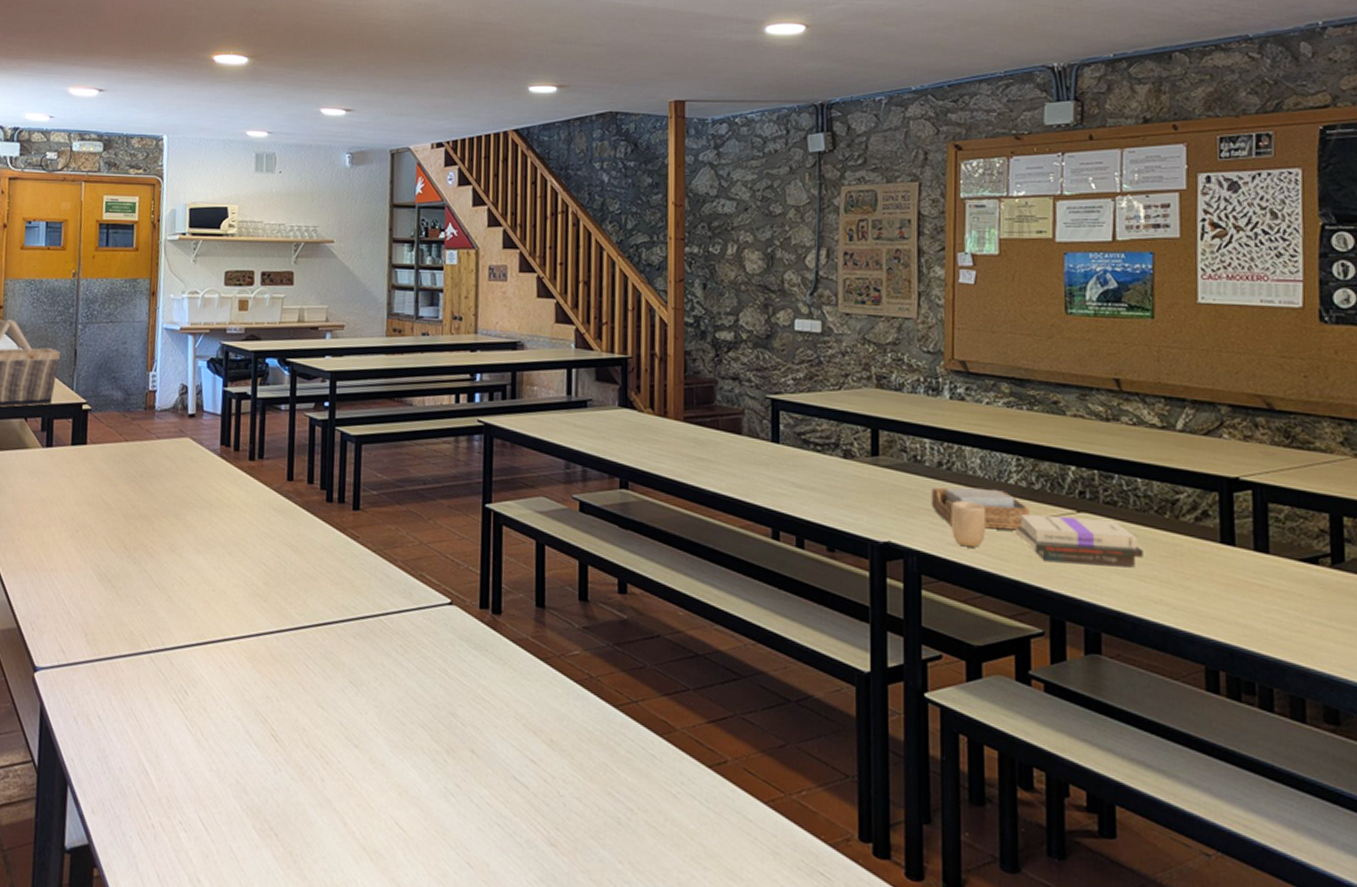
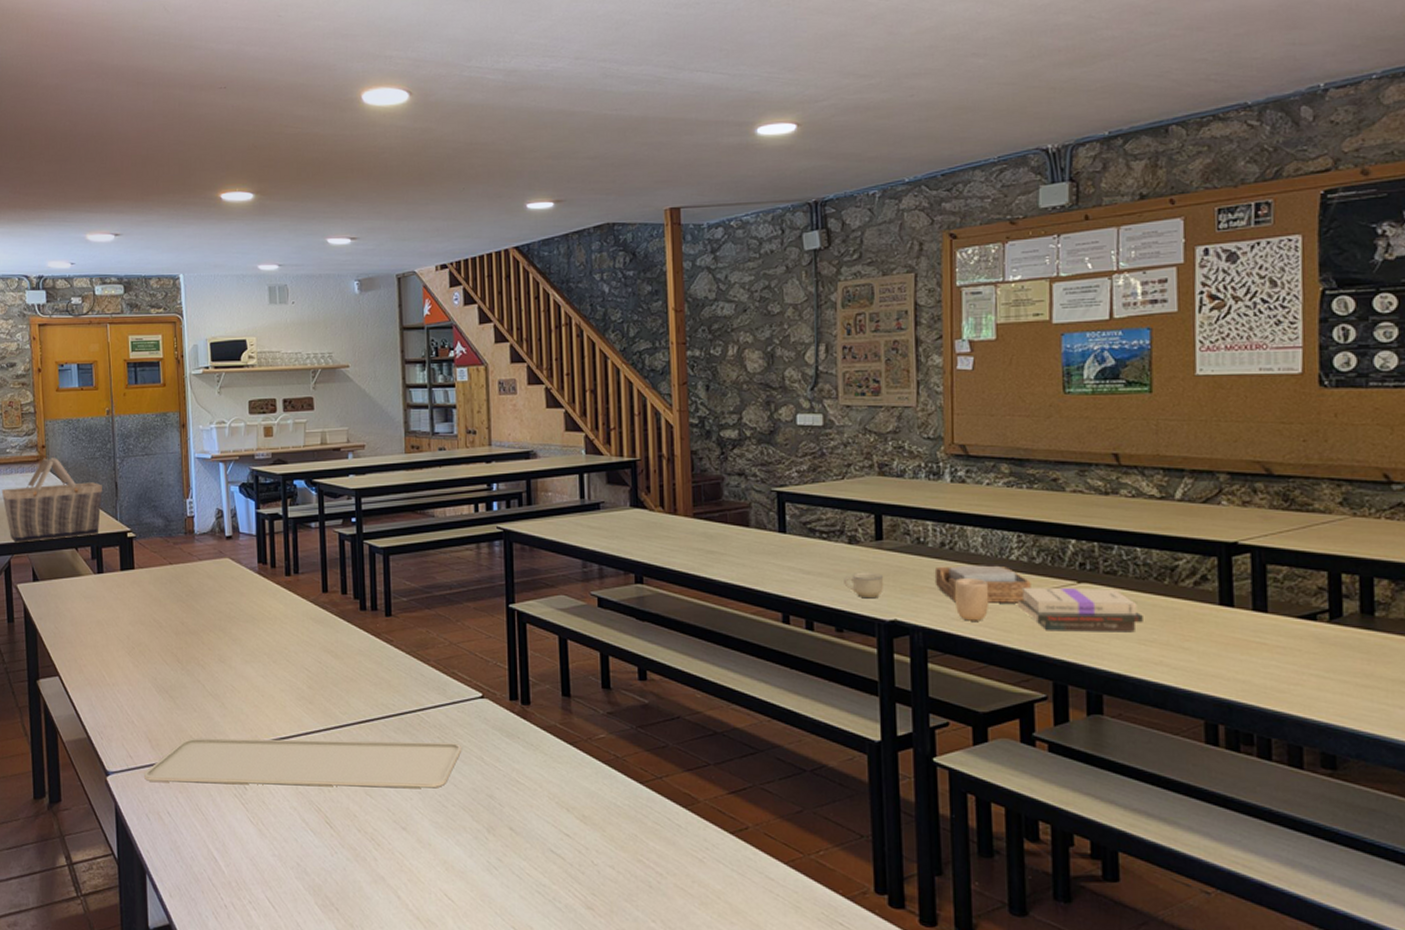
tray: none [76,633,426,702] -> present [144,737,462,788]
cup: none [837,488,879,518] -> present [844,572,884,599]

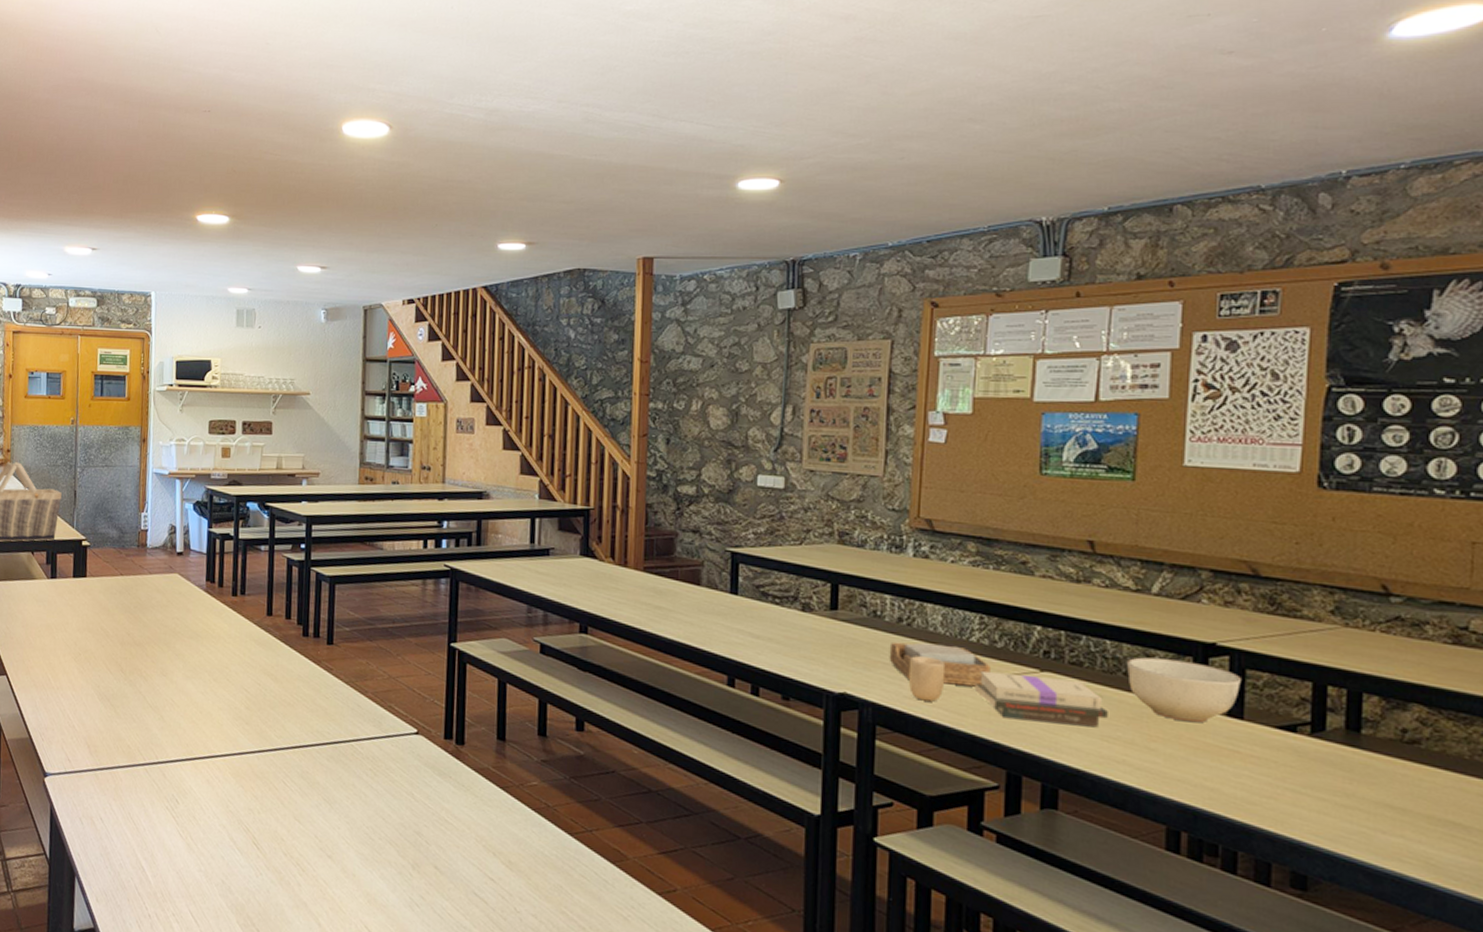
tray: present [144,737,462,788] -> none [81,747,393,820]
cup: present [844,572,884,599] -> none [794,640,836,669]
bowl: none [1156,561,1264,620] -> present [1126,657,1243,723]

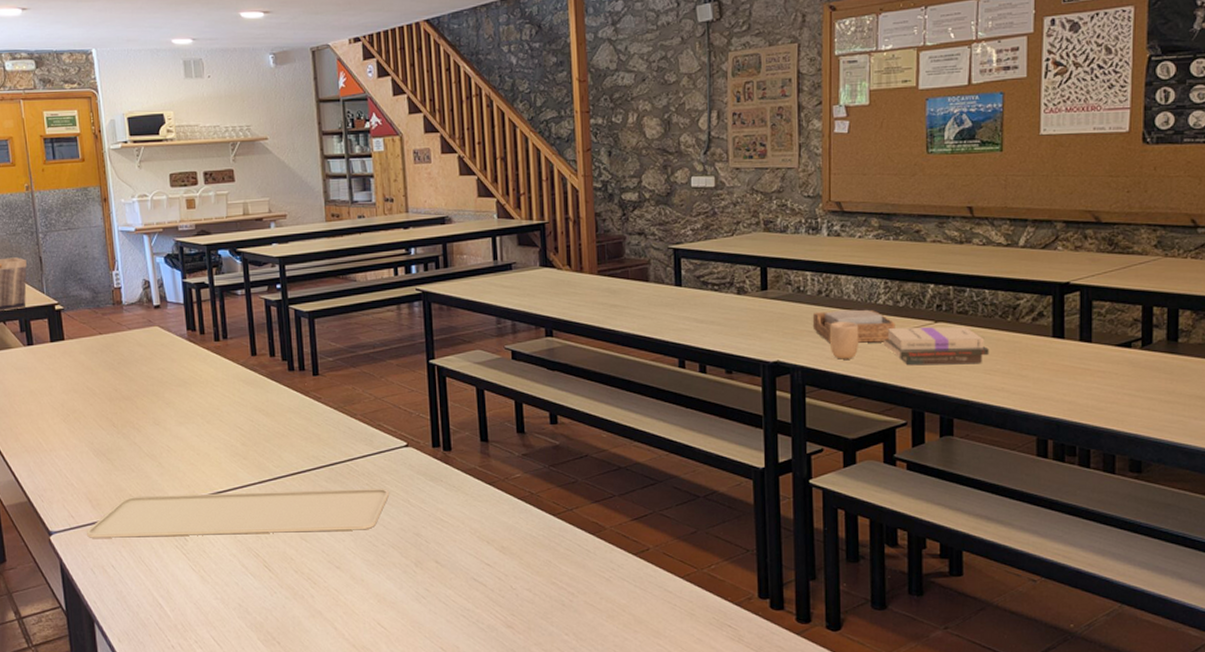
tray: none [81,747,393,820] -> present [87,488,390,538]
bowl: present [1126,657,1243,723] -> none [1001,300,1090,350]

